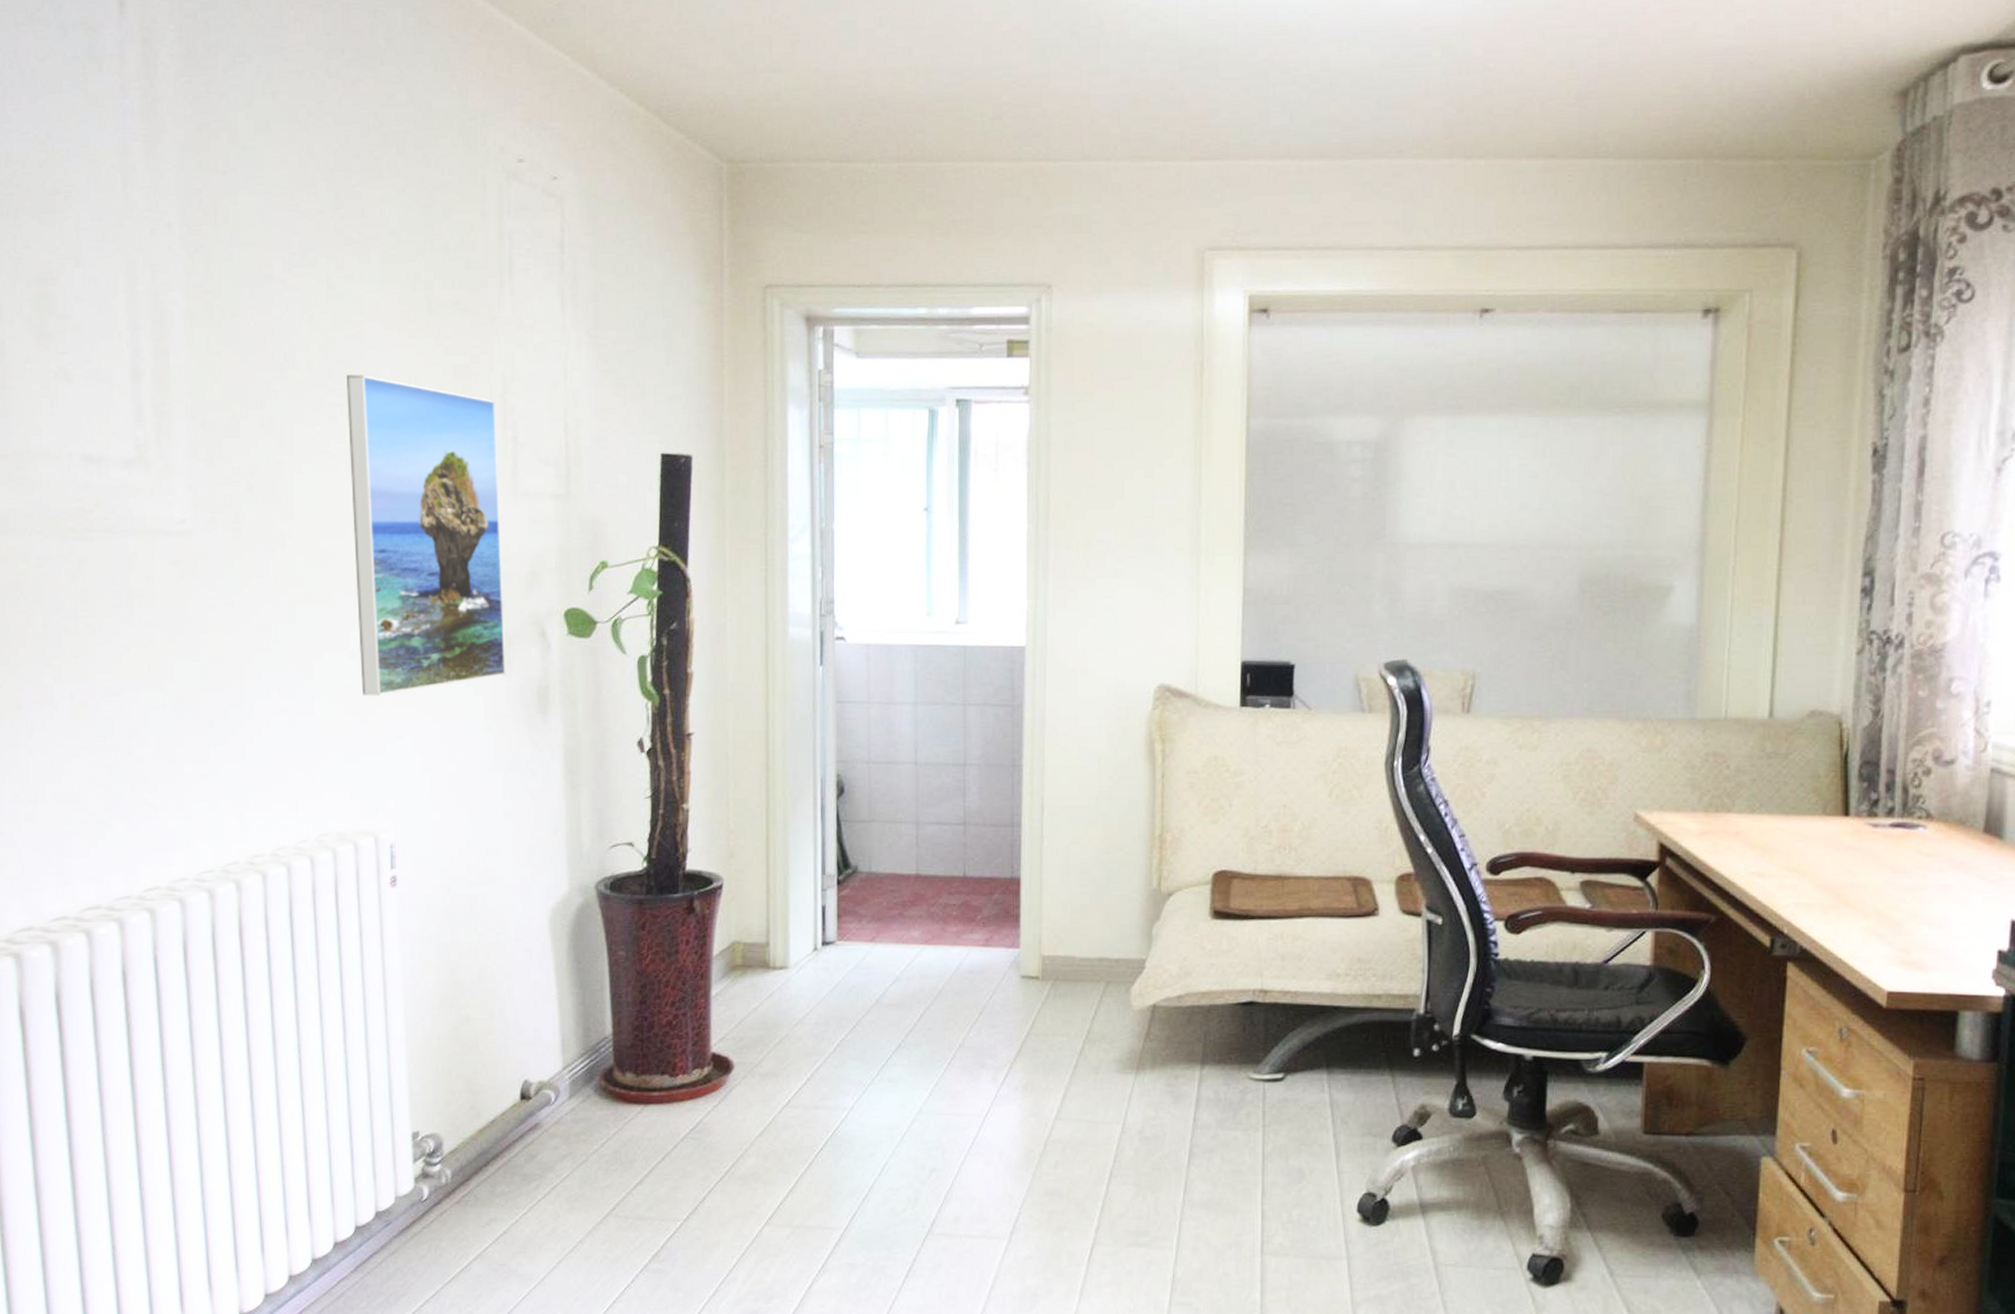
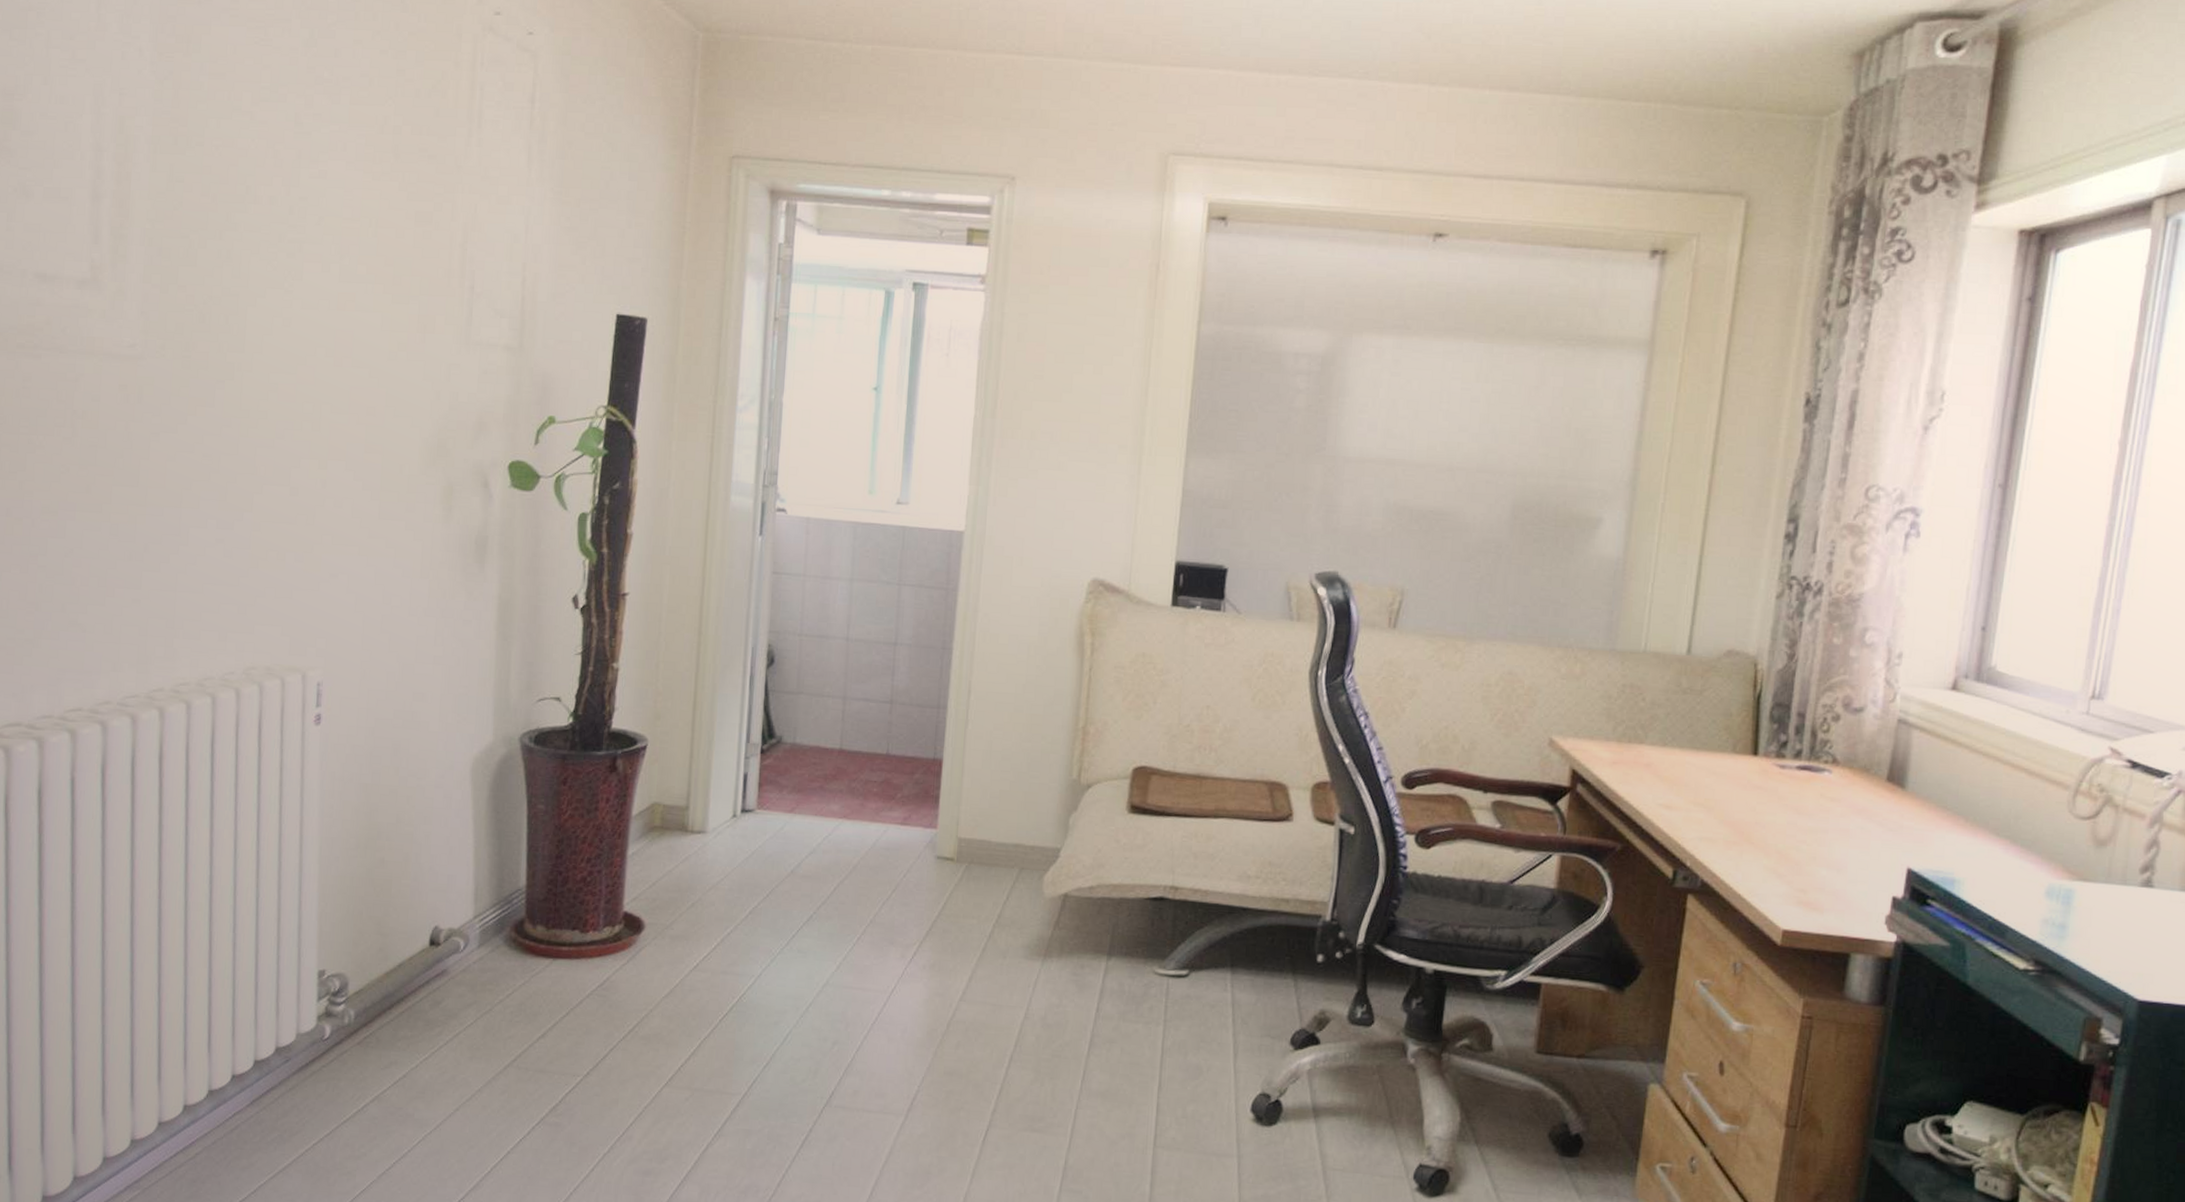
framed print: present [347,373,506,696] -> none [300,211,456,534]

